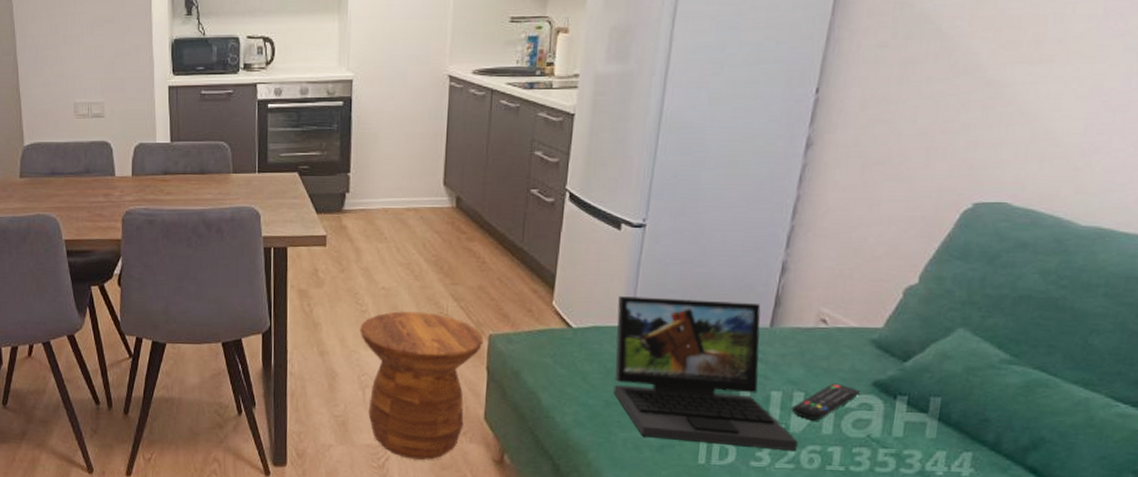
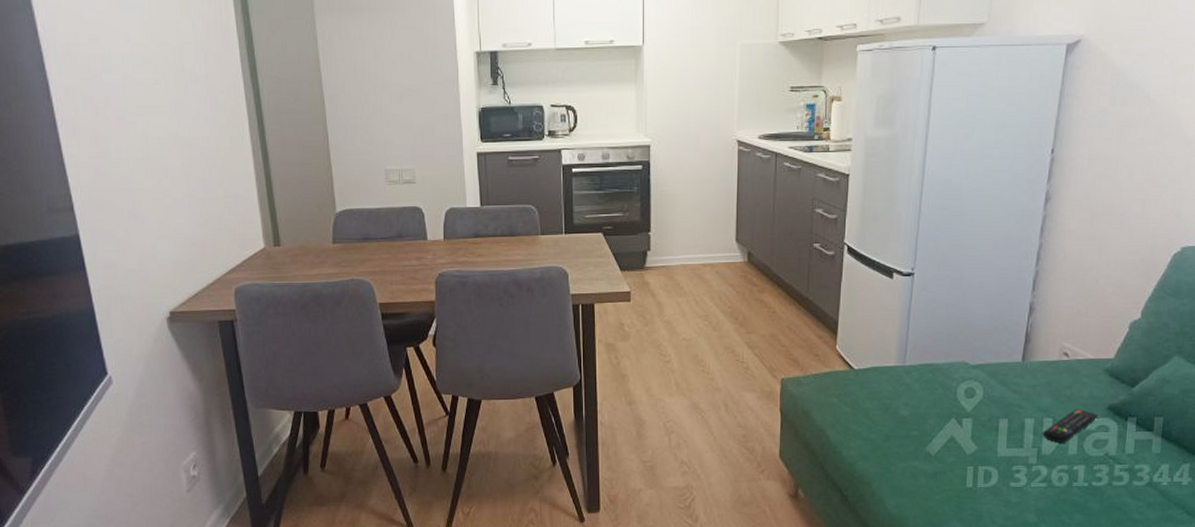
side table: present [359,311,484,460] -> none [664,360,777,498]
laptop: present [614,296,799,451] -> none [892,339,1050,471]

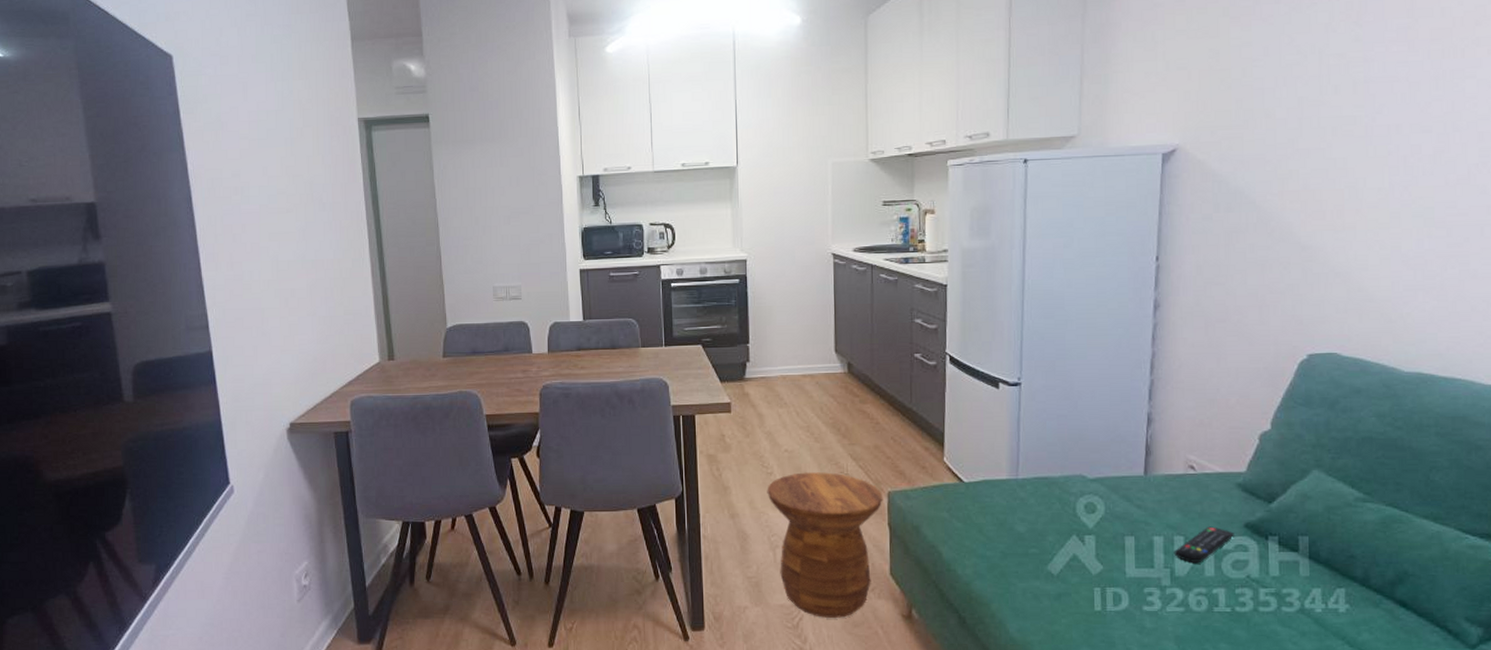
side table: none [664,360,777,498] -> present [767,472,883,618]

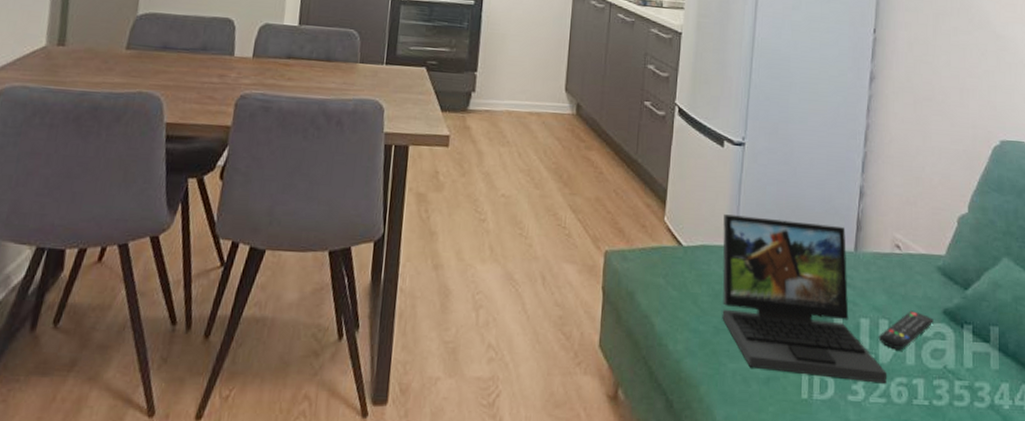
side table: present [767,472,883,618] -> none [477,222,600,396]
laptop: none [1004,450,1185,594] -> present [722,214,888,384]

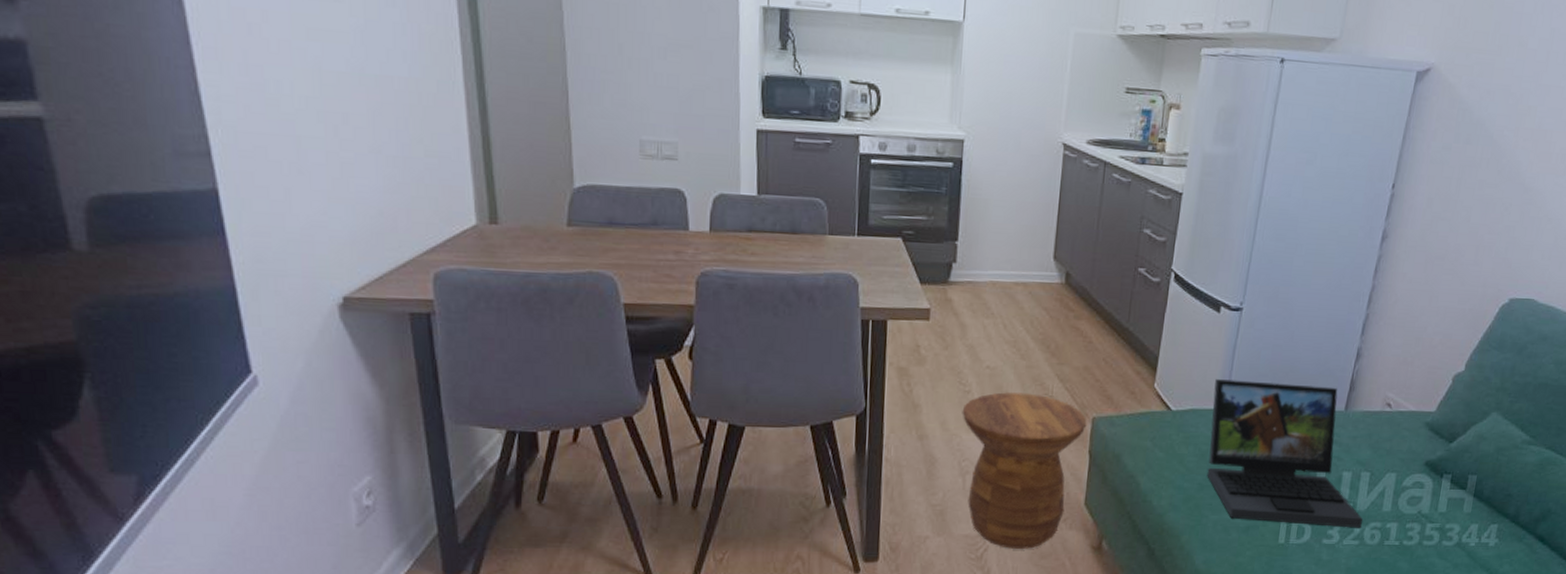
side table: none [477,222,600,396] -> present [962,392,1087,549]
remote control: present [878,310,934,349] -> none [1358,463,1415,498]

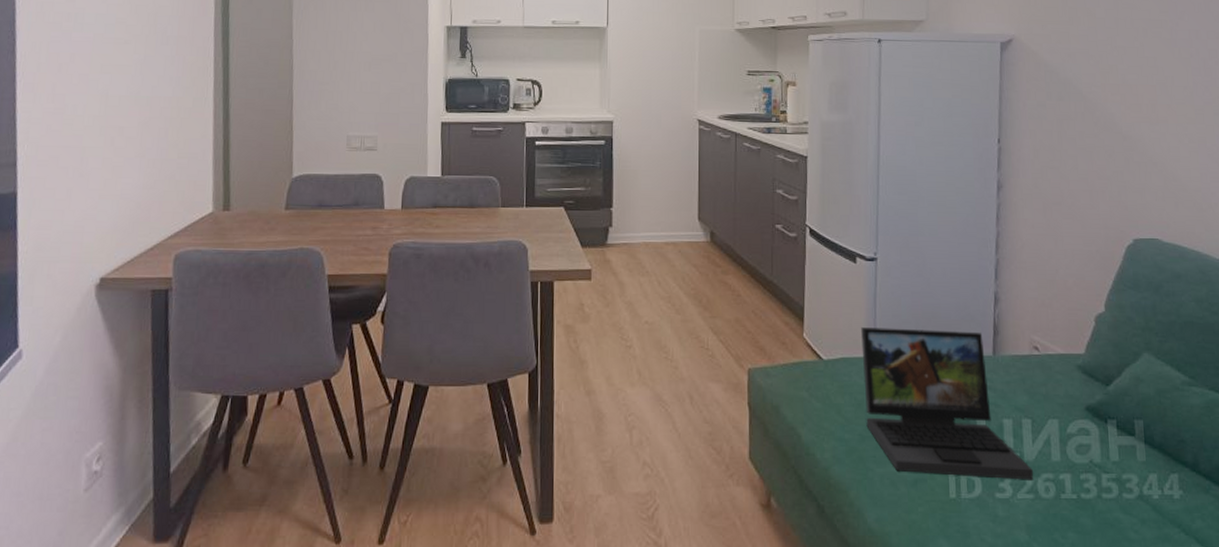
side table: present [962,392,1087,549] -> none [625,346,743,507]

